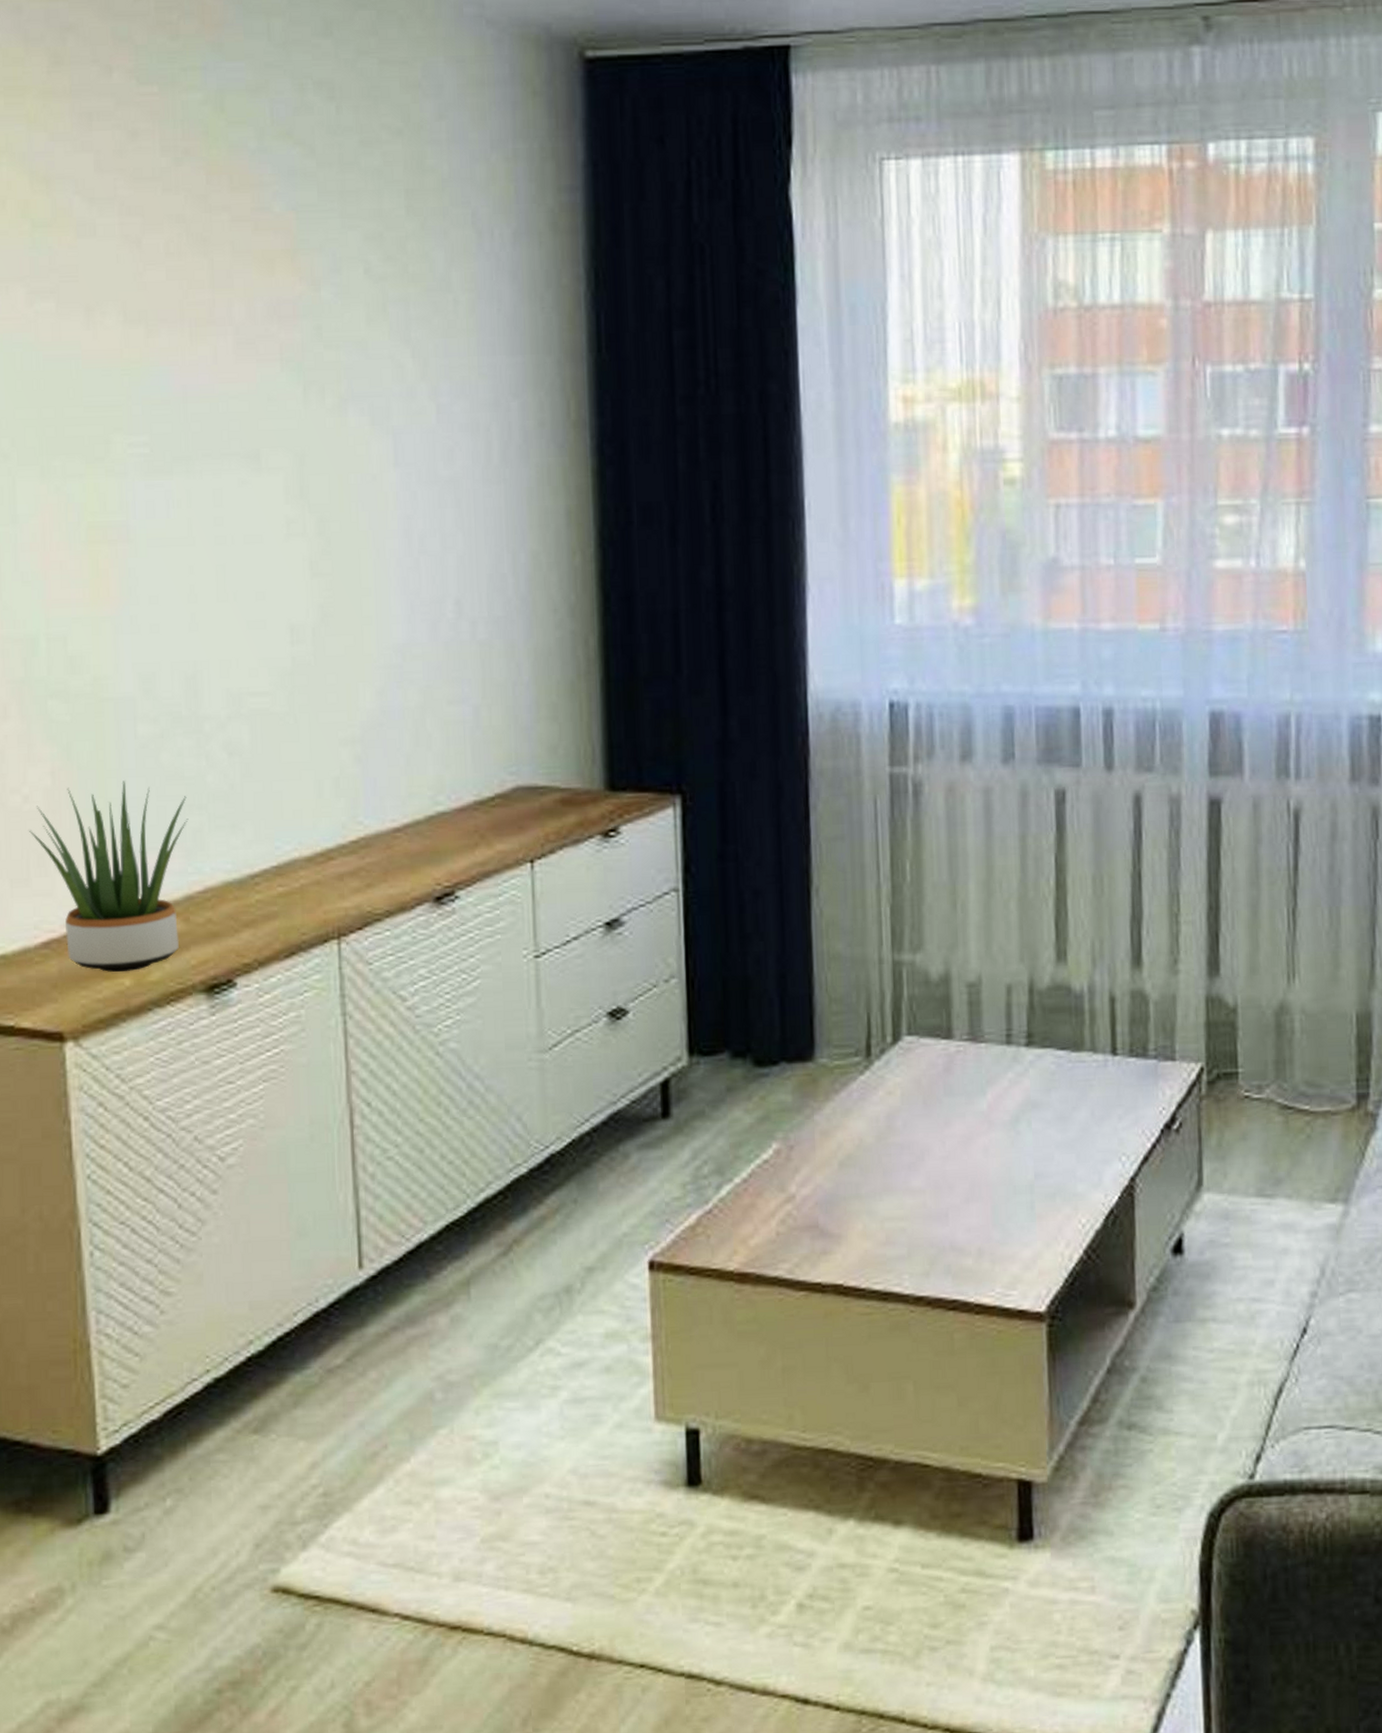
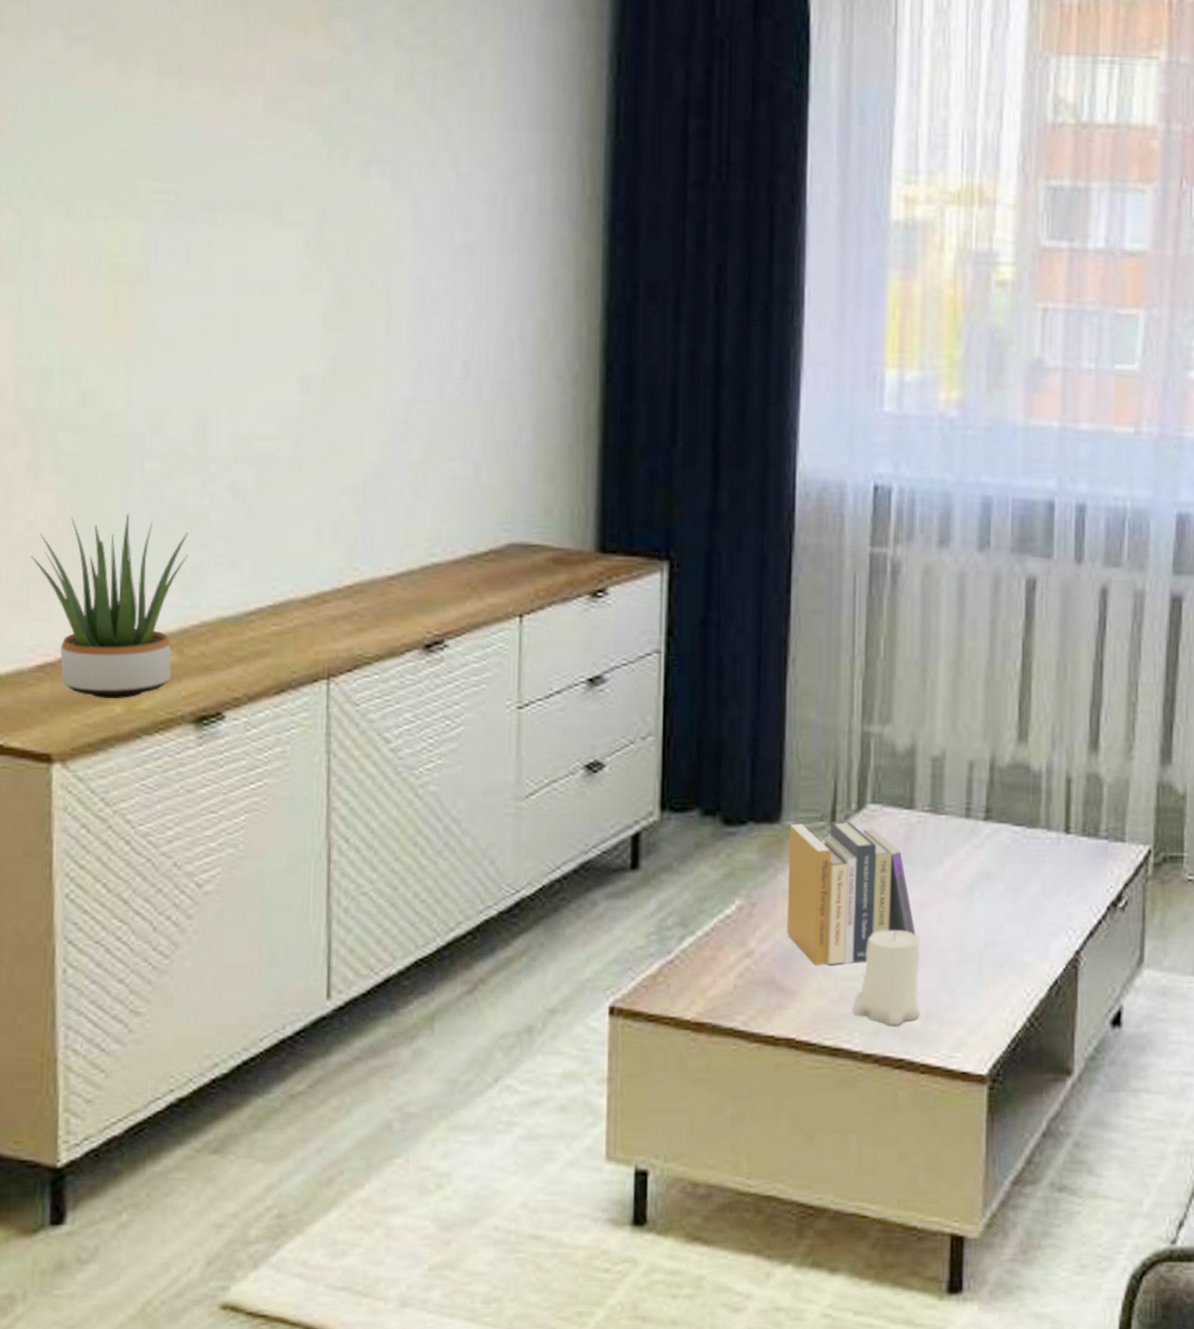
books: none [823,1054,962,1207] -> present [786,820,916,966]
candle: none [900,1166,972,1266] -> present [852,930,920,1026]

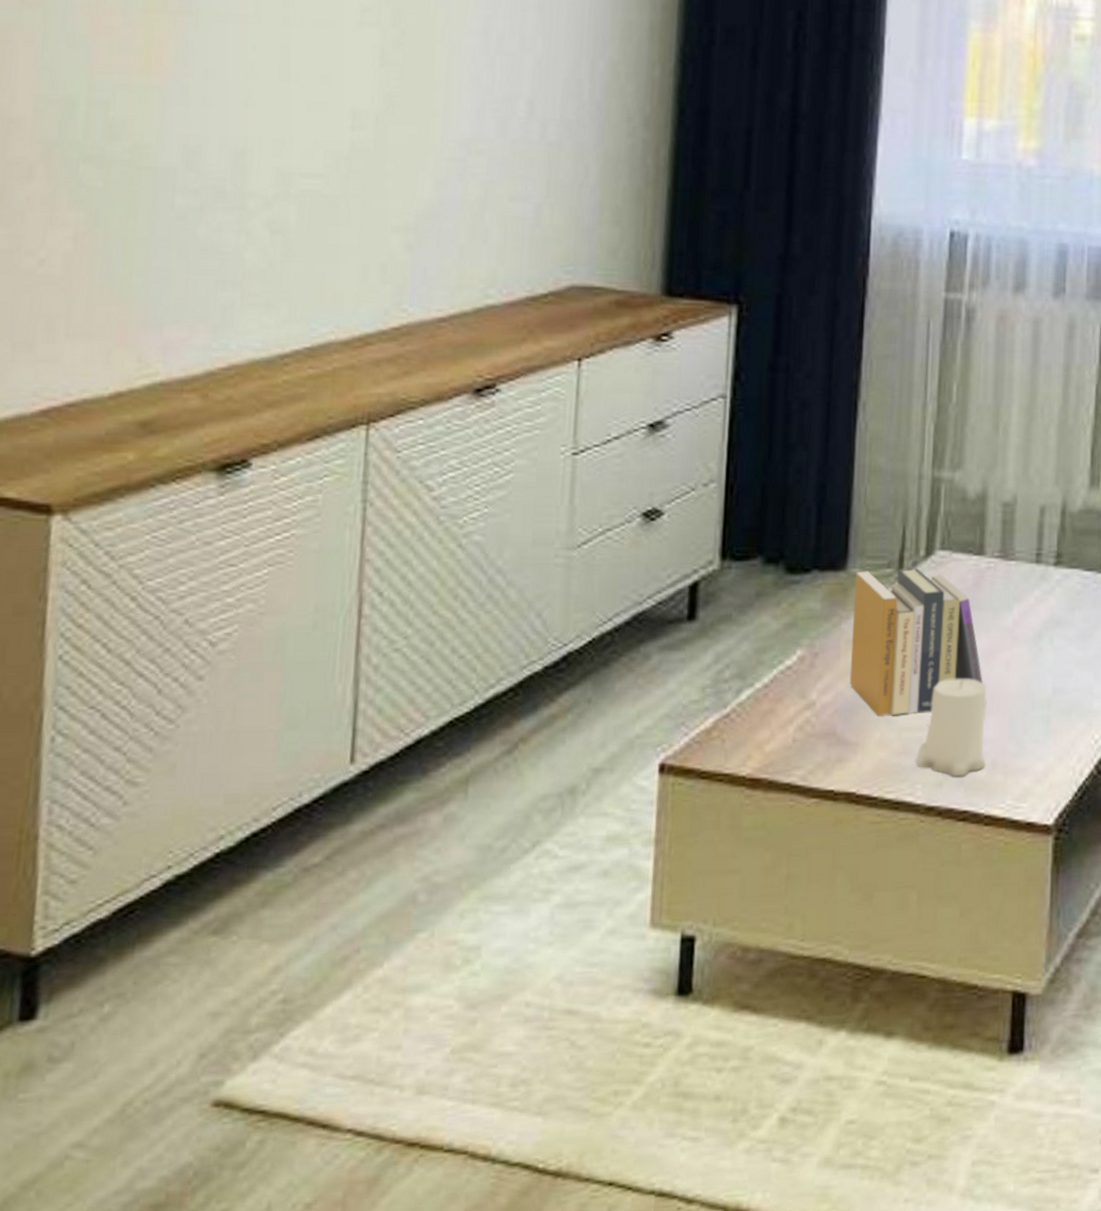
potted plant: present [31,514,189,698] -> none [41,251,220,445]

